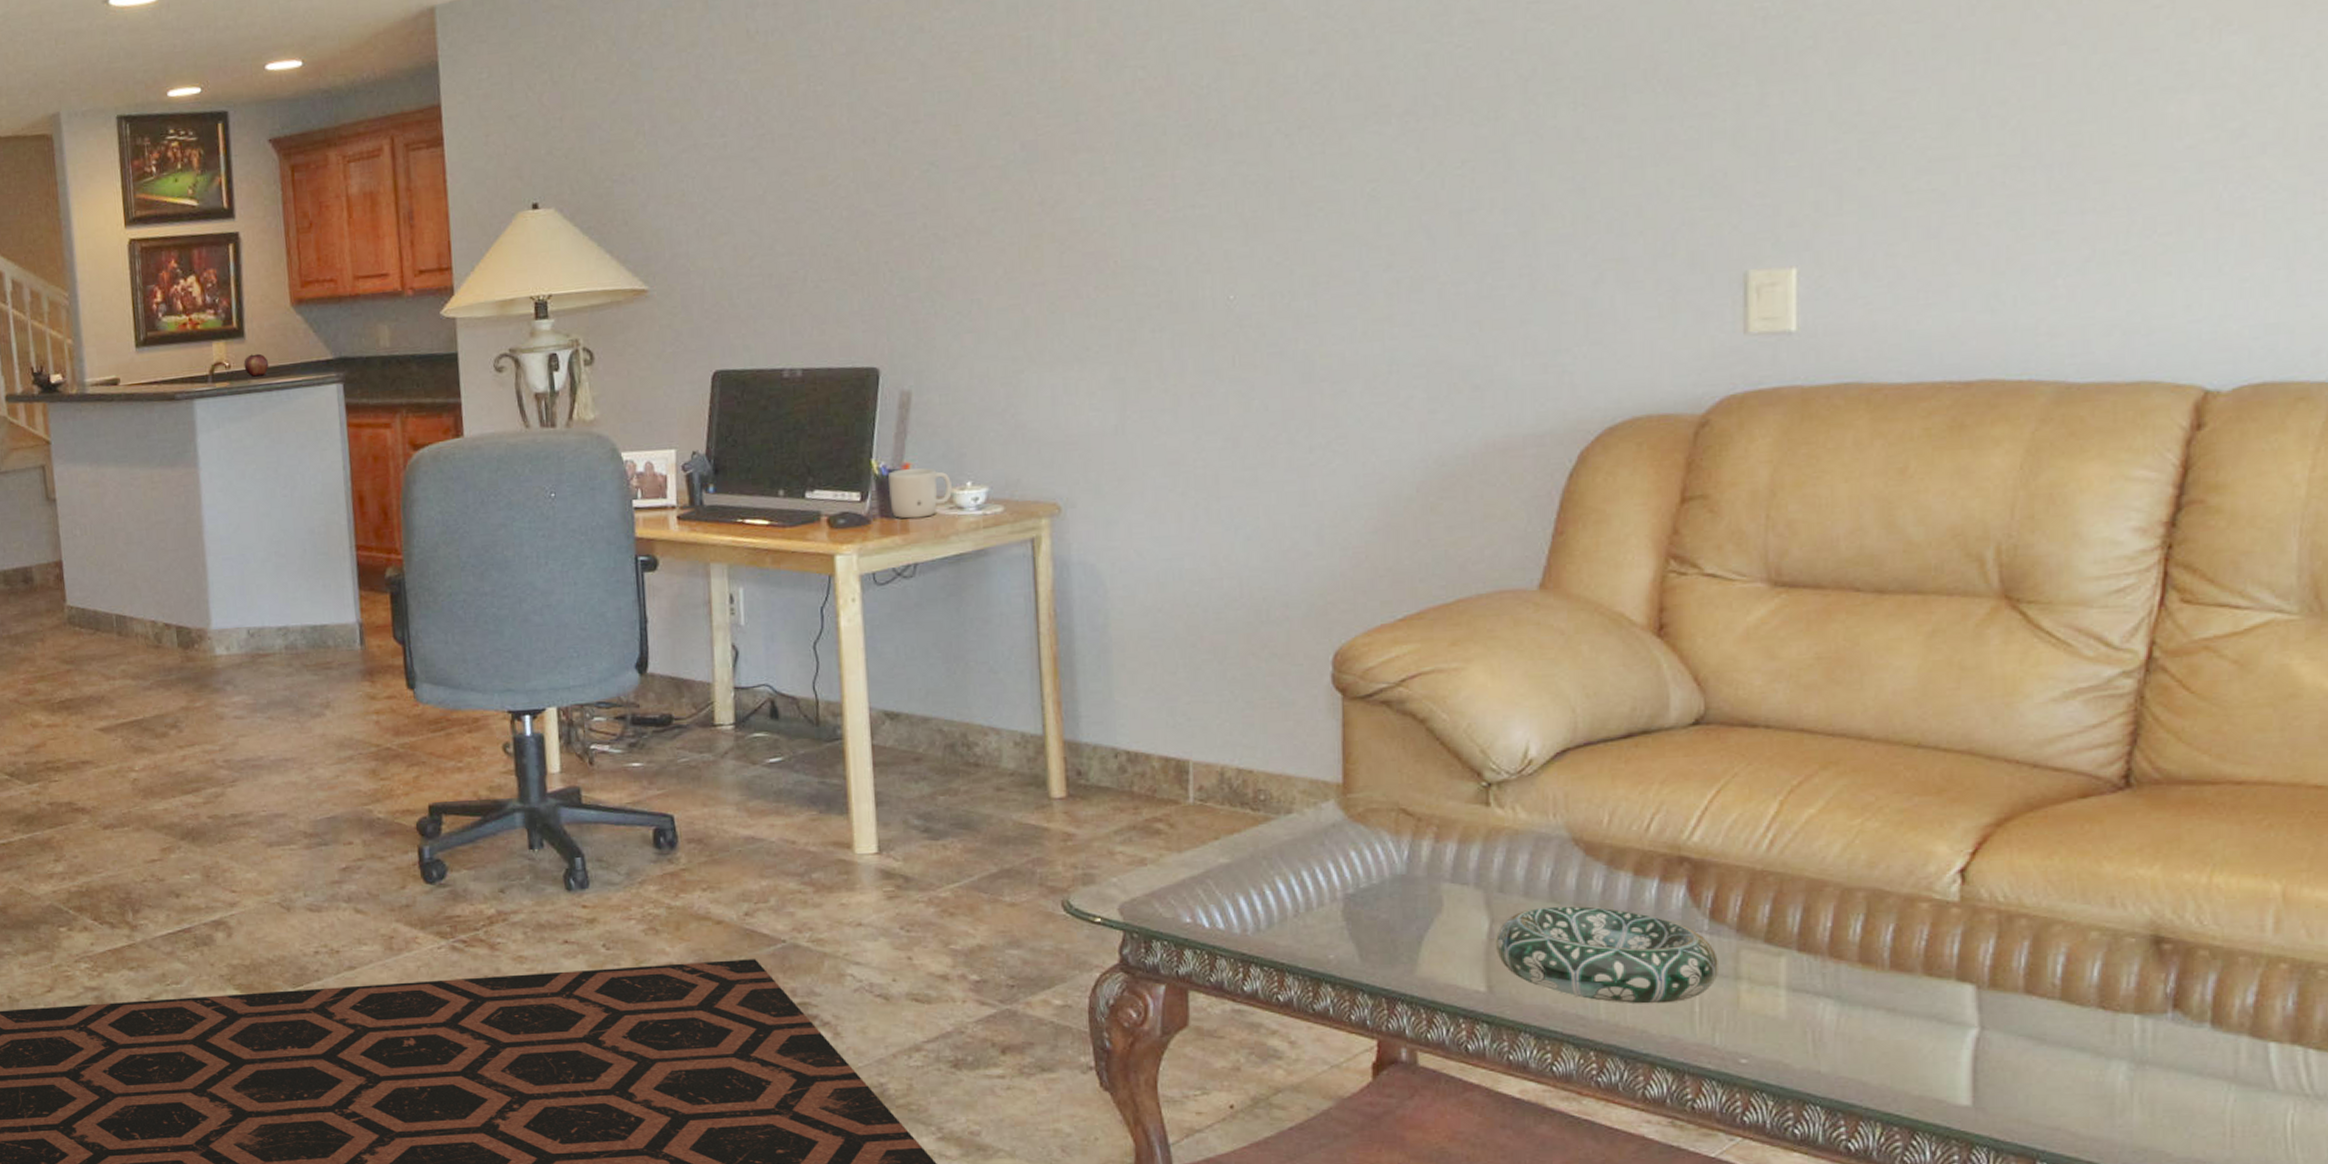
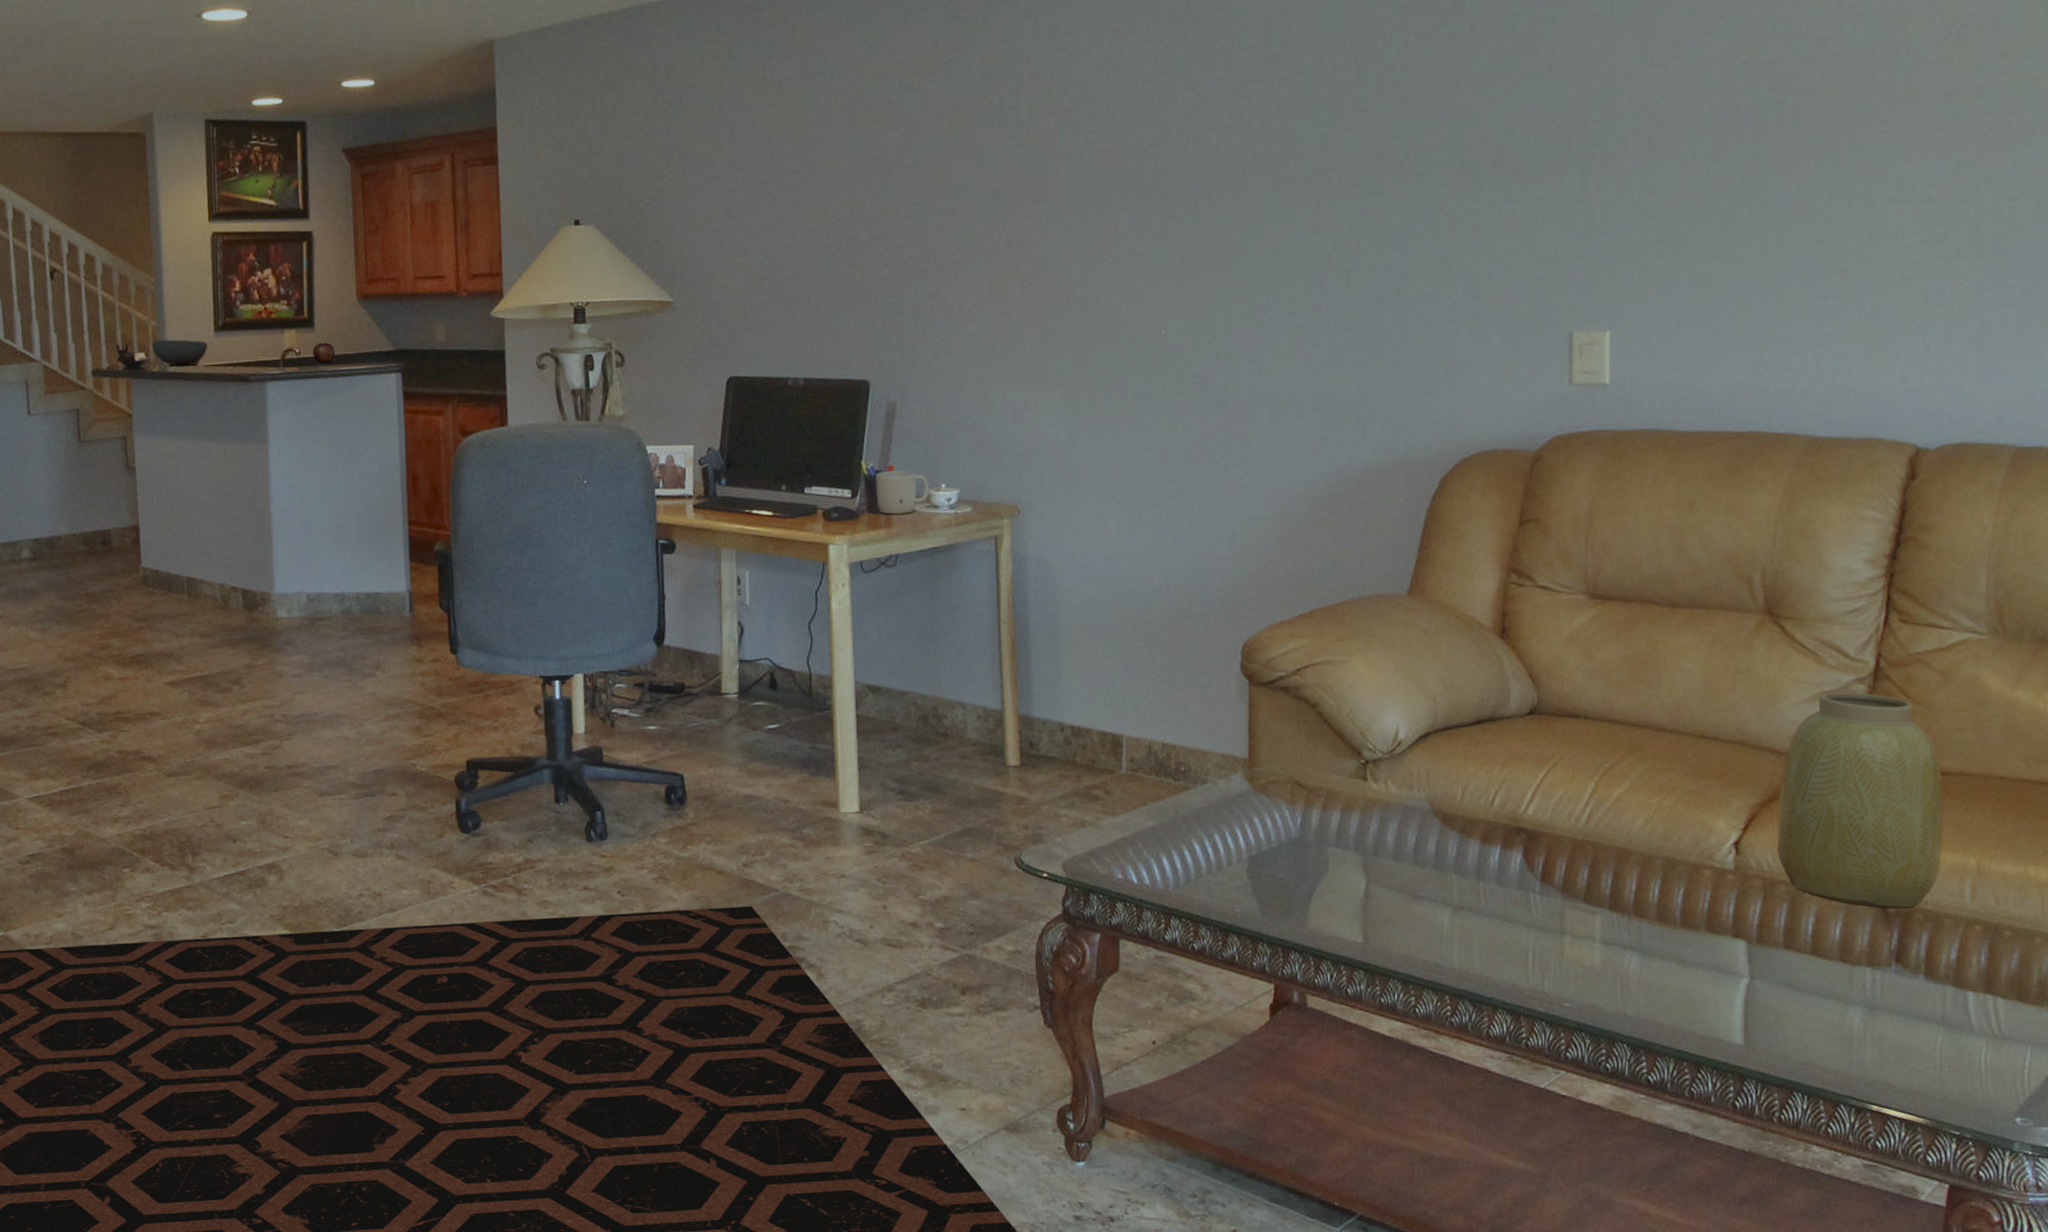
bowl: none [68,357,129,387] -> present [151,339,208,366]
decorative bowl: present [1495,906,1720,1004] -> none [1370,868,1549,955]
vase: none [2015,688,2239,946] -> present [1776,692,1944,909]

